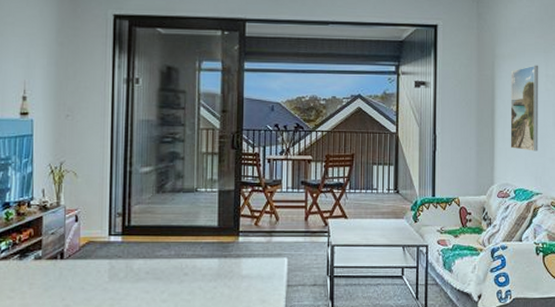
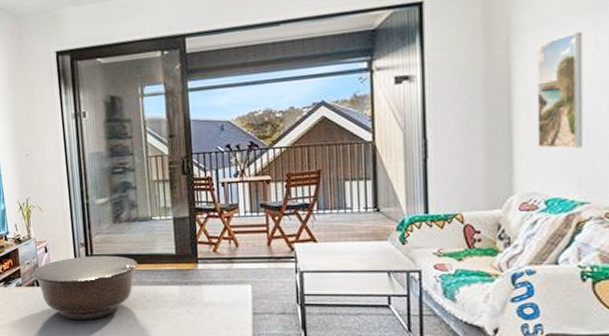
bowl: none [57,226,178,296] -> present [32,255,138,320]

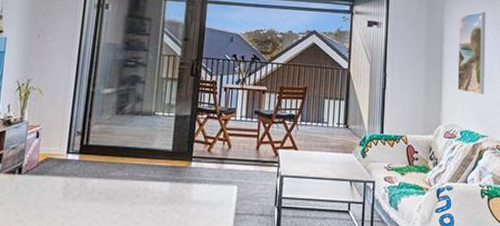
bowl: present [32,255,138,320] -> none [16,145,133,214]

